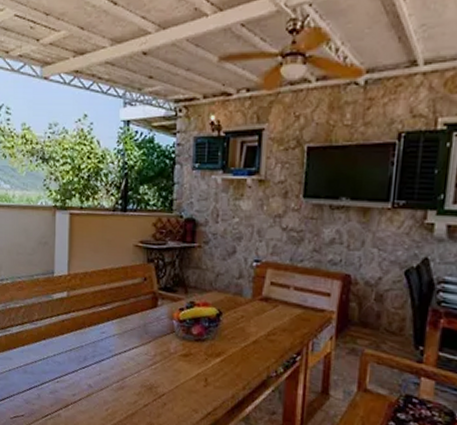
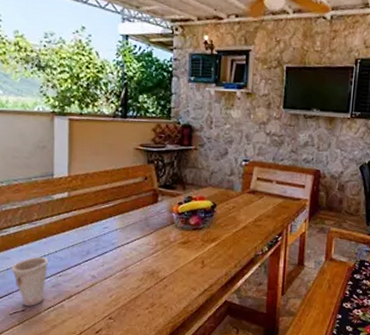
cup: none [12,359,48,412] -> present [10,256,49,306]

